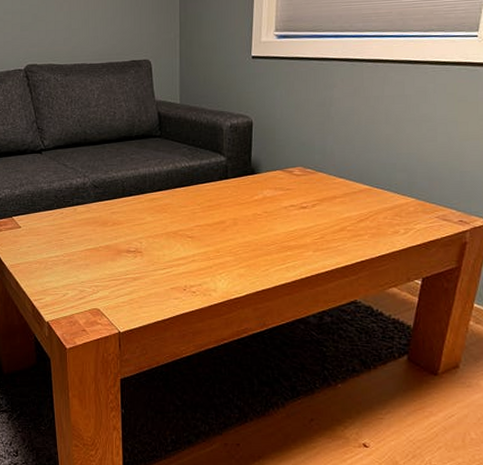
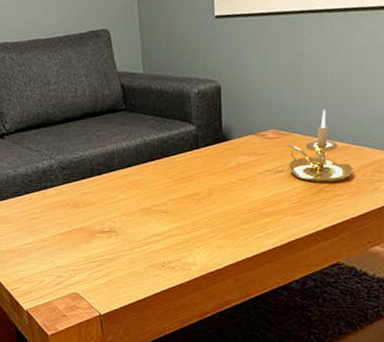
candle holder: none [312,152,376,223] -> present [287,109,354,183]

